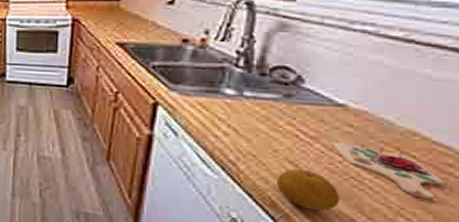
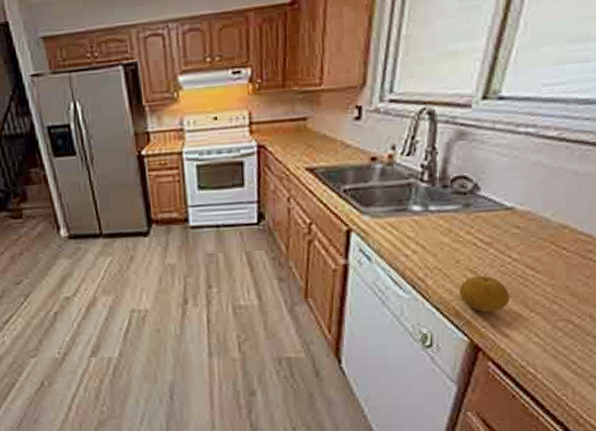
cutting board: present [328,140,445,200] -> none [500,242,586,285]

